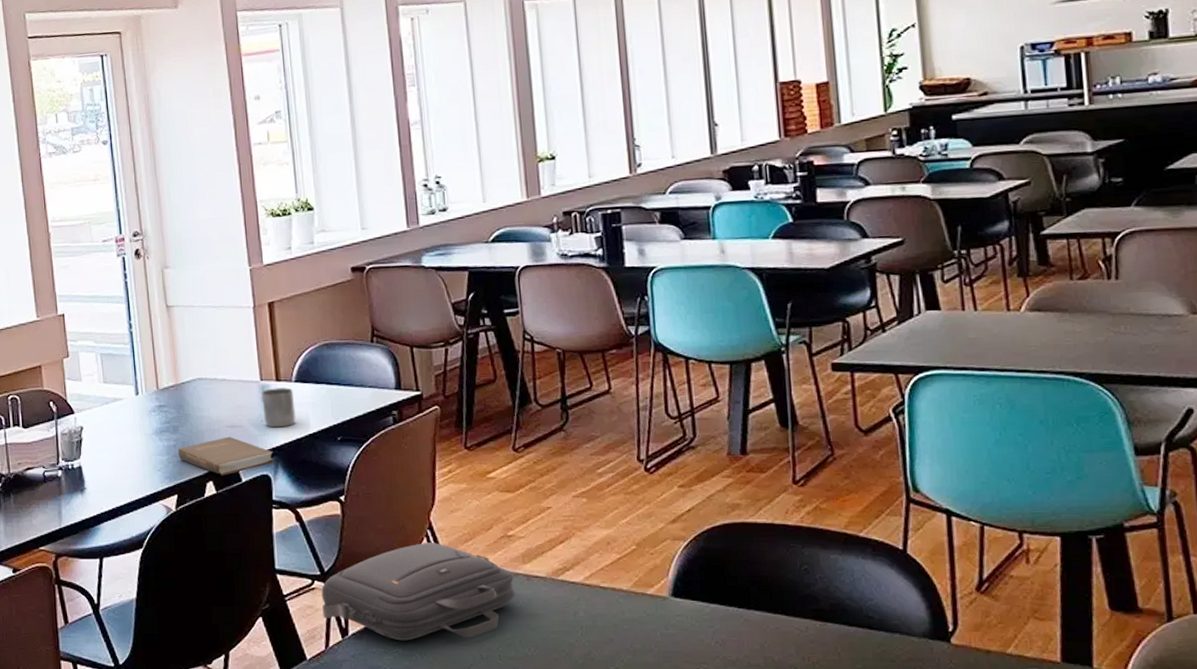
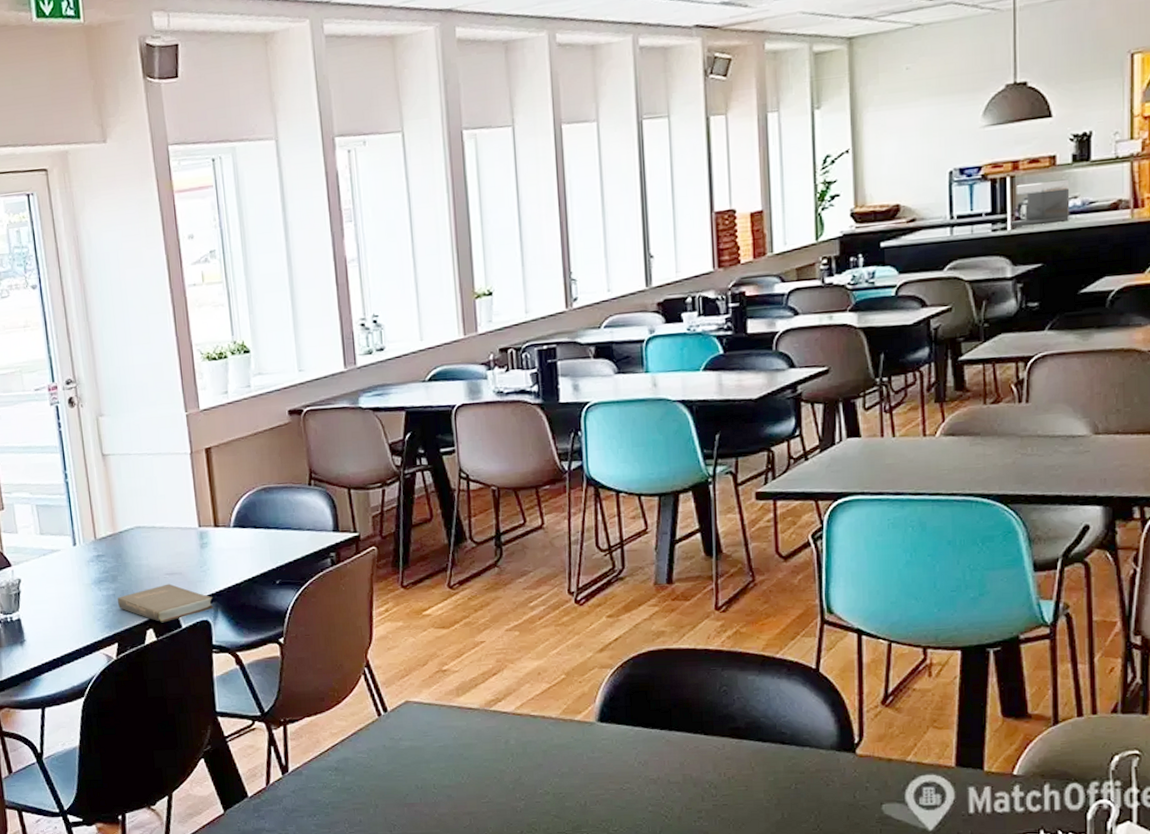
cup: present [260,387,296,428] -> none [199,533,235,574]
laptop bag: present [321,543,516,641] -> none [261,680,450,775]
coffee maker: none [1087,55,1150,103] -> present [1010,179,1070,228]

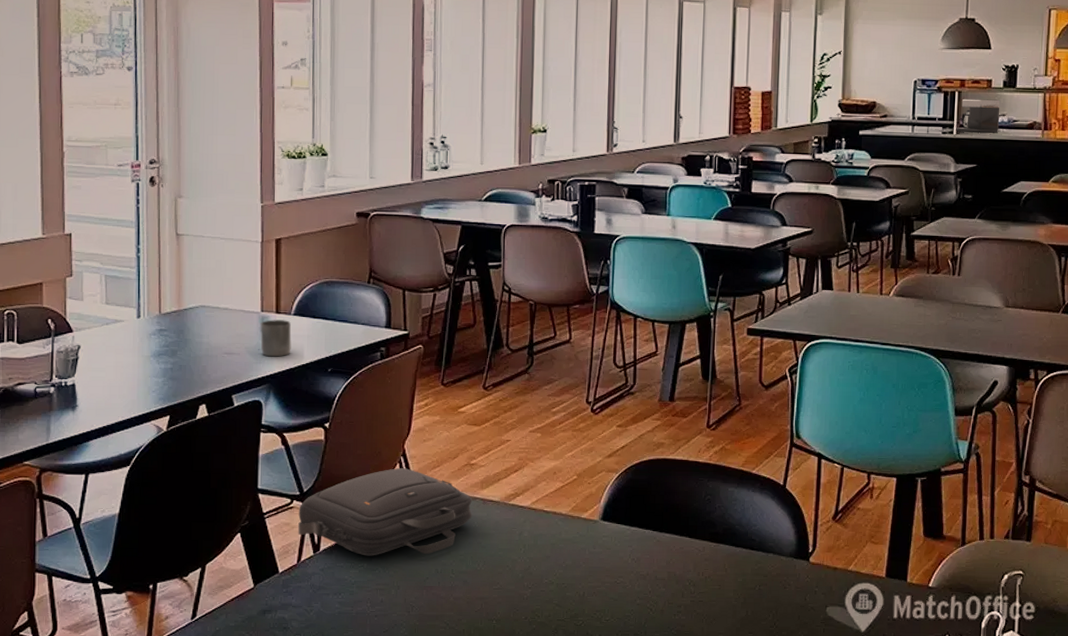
book: present [117,583,214,623] -> none [174,362,267,400]
cup: none [199,533,235,574] -> present [260,320,292,357]
laptop bag: none [261,680,450,775] -> present [298,468,473,556]

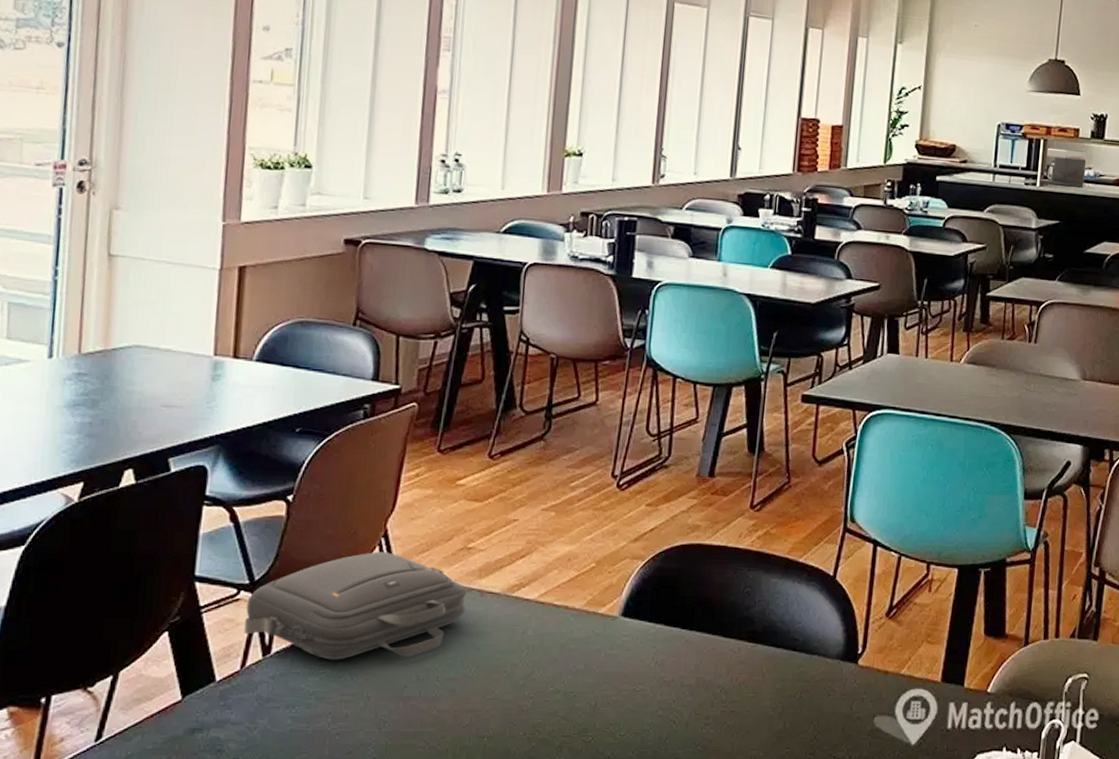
cup: present [260,320,292,357] -> none [210,366,252,412]

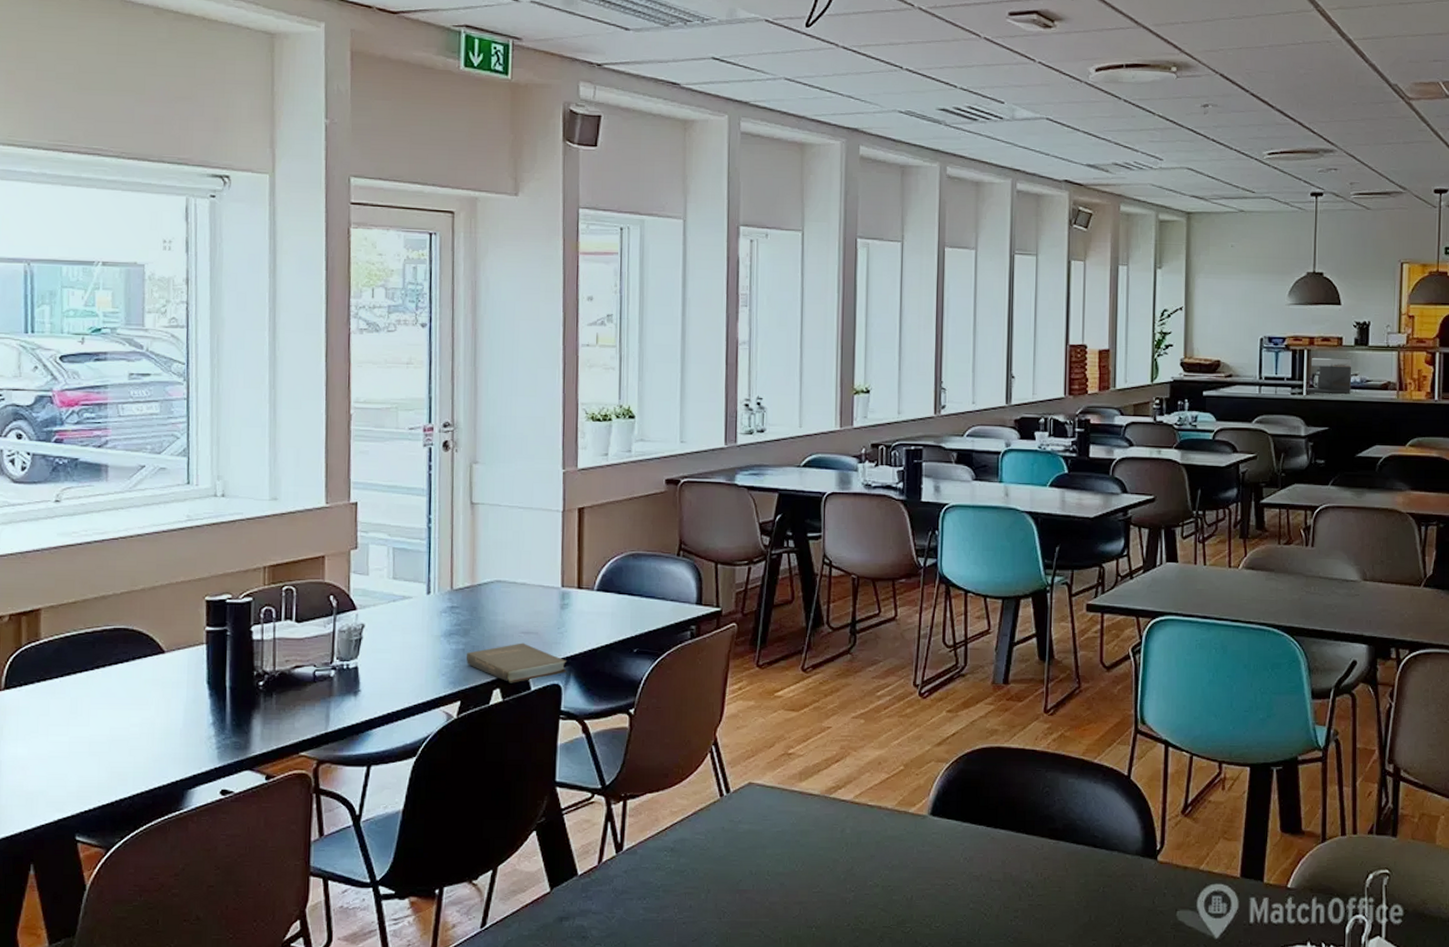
book: none [92,417,217,463] -> present [466,643,567,683]
laptop bag: present [244,552,467,660] -> none [599,758,790,856]

